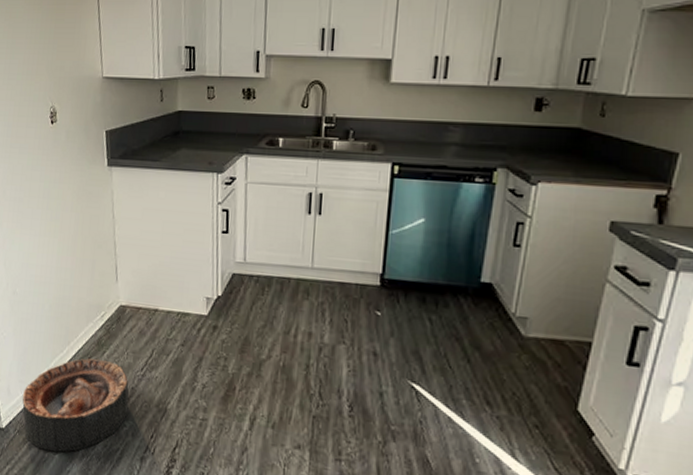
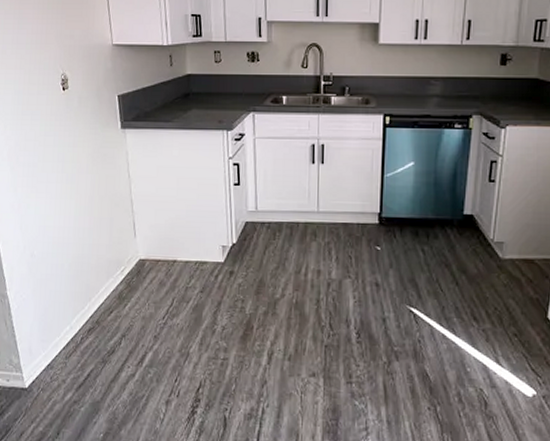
basket: present [22,358,129,453] -> none [44,312,152,406]

